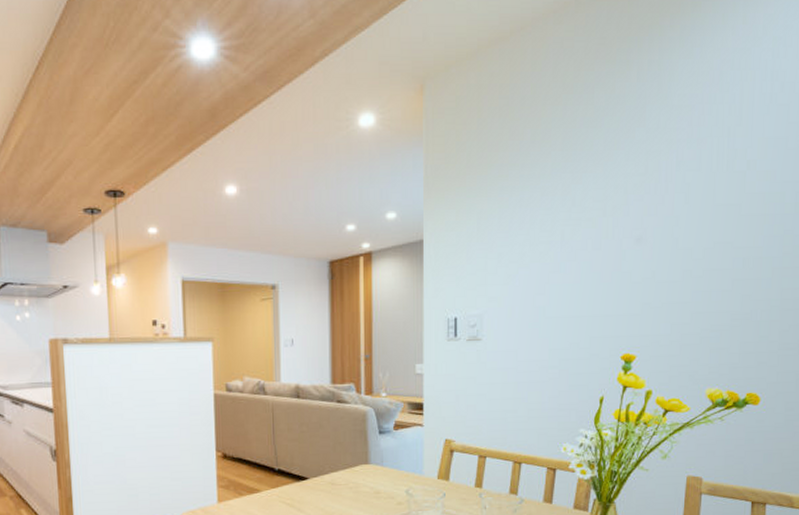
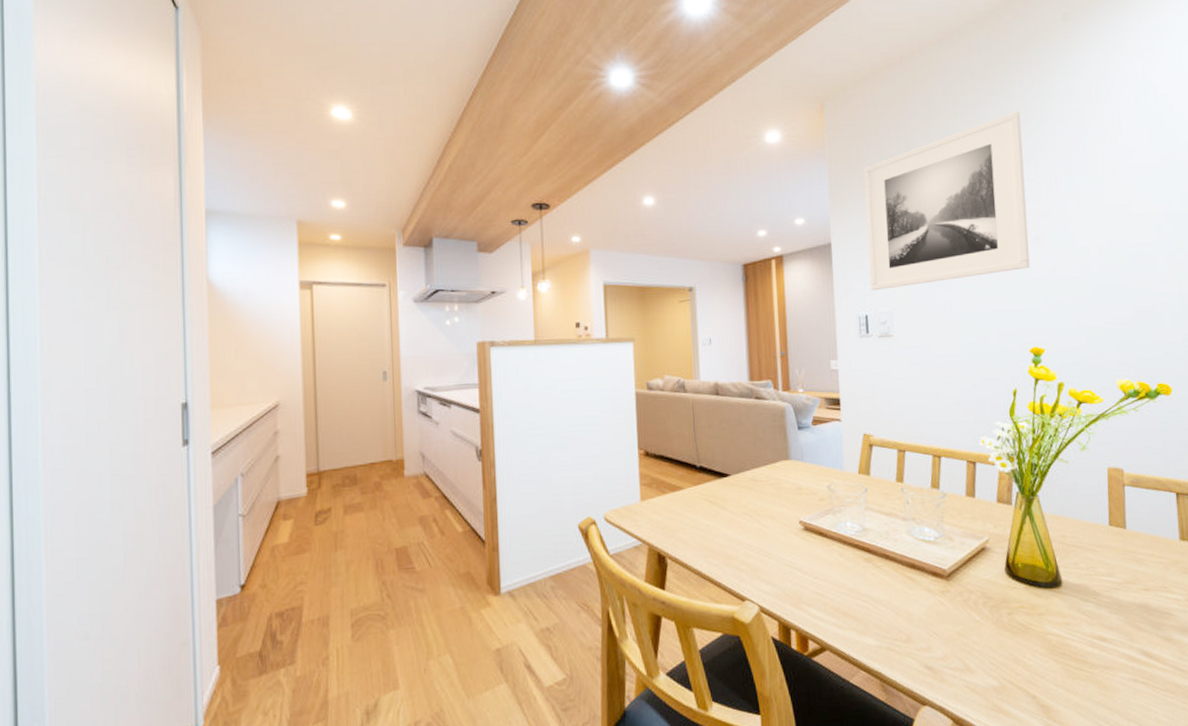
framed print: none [462,95,635,292] -> present [863,110,1030,291]

